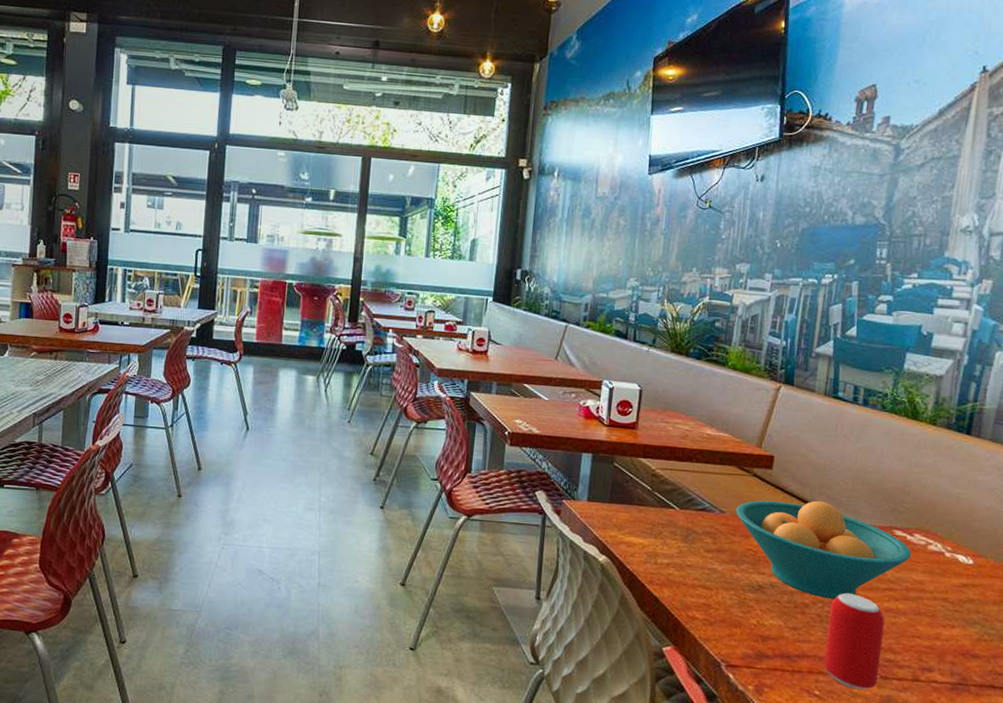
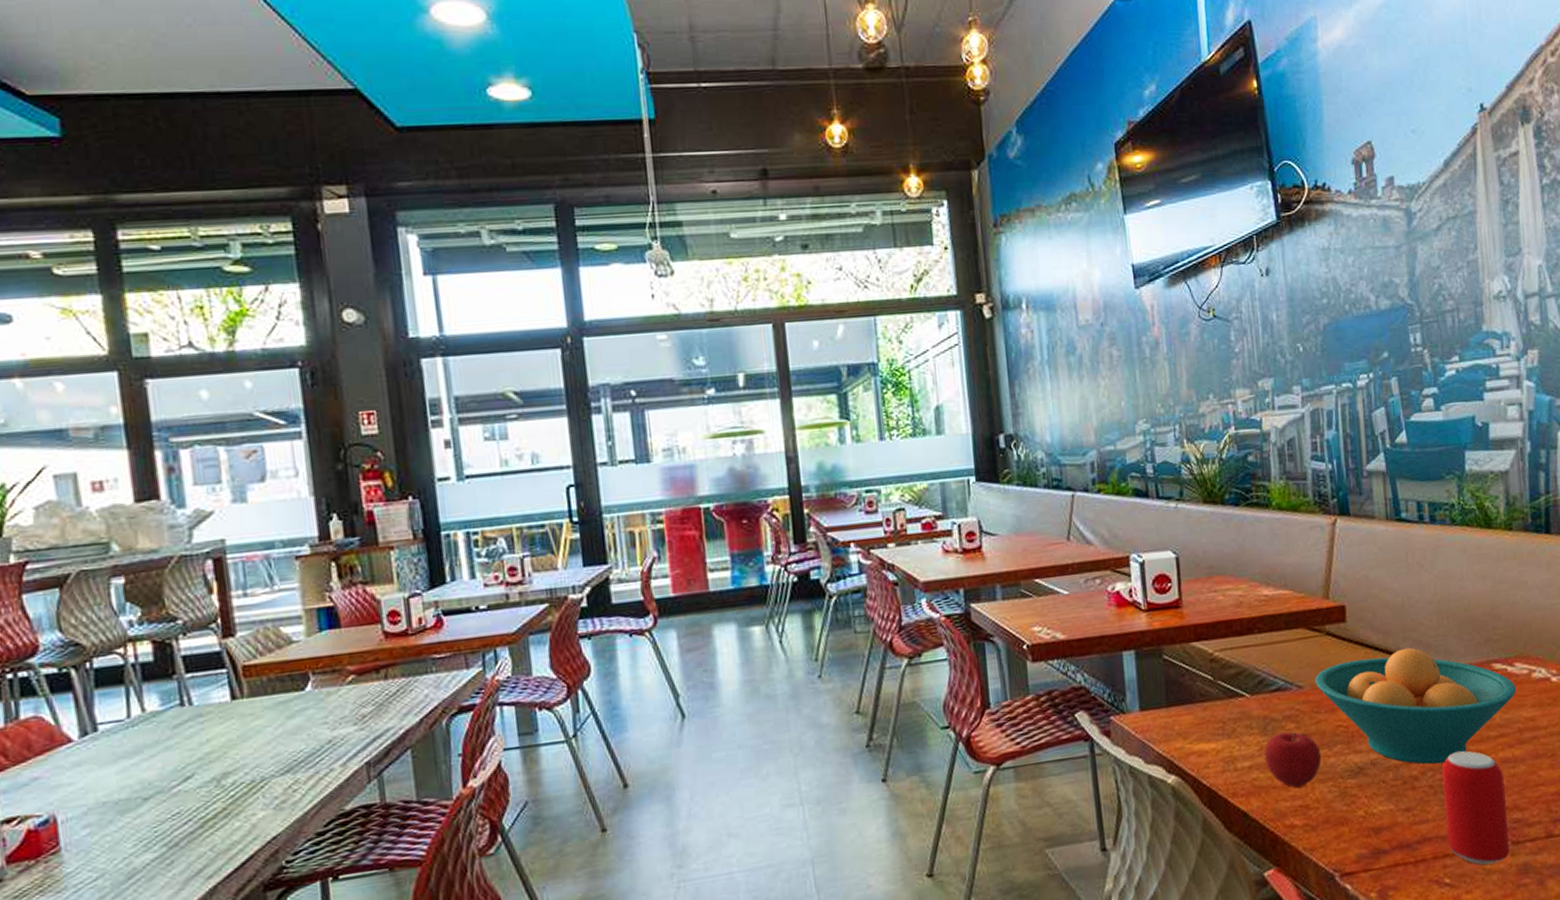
apple: none [681,543,730,590] -> present [1264,731,1322,788]

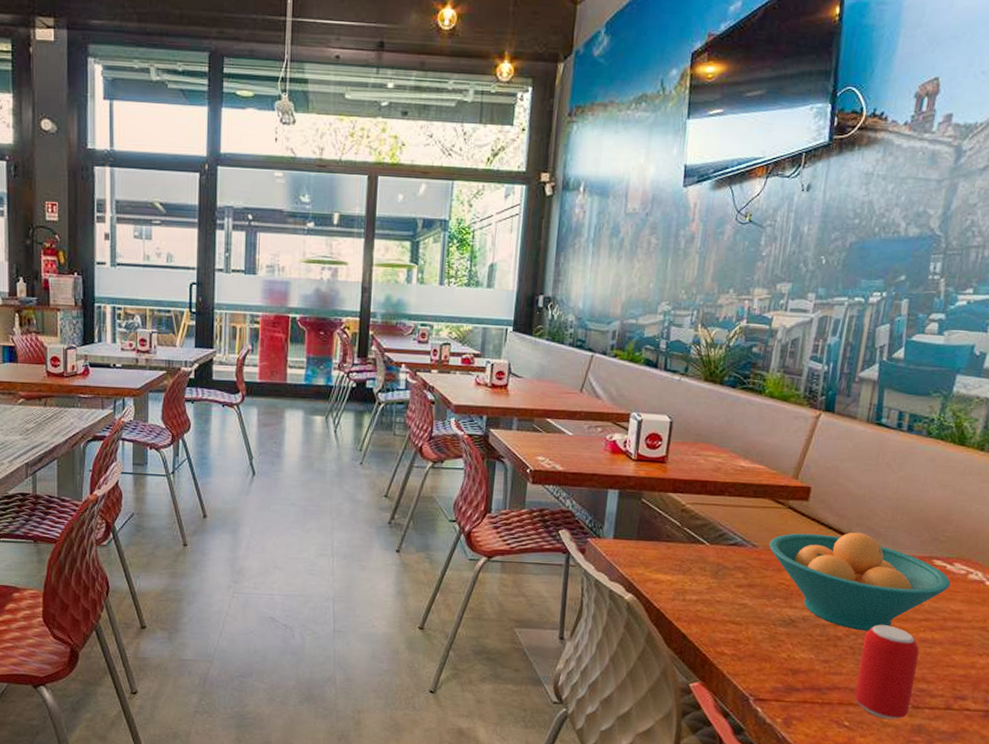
apple: present [1264,731,1322,788] -> none [710,579,761,625]

